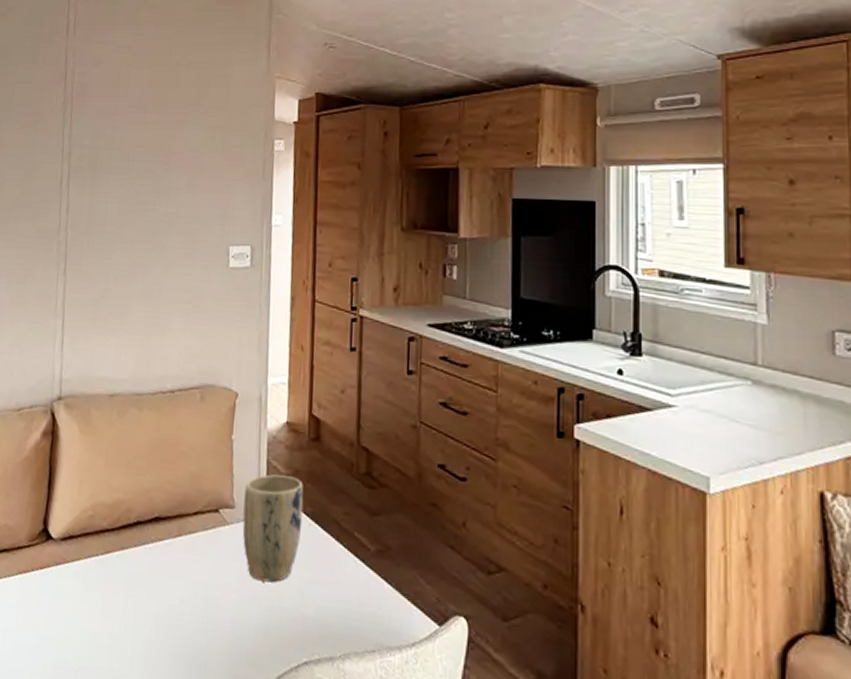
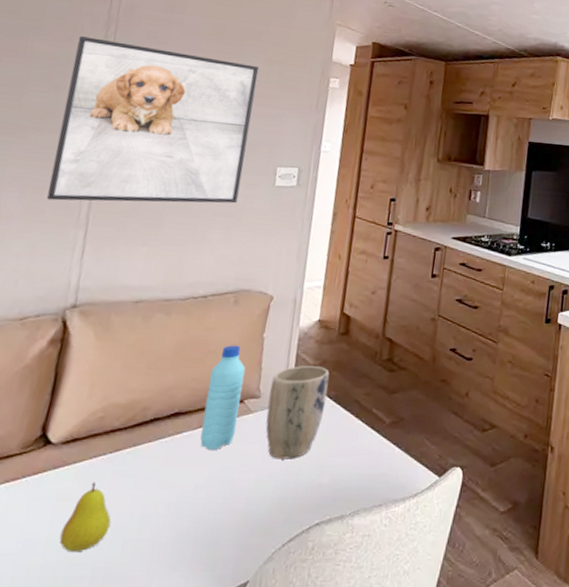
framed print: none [29,121,203,290] -> present [47,36,260,204]
fruit: none [66,583,108,655] -> present [59,482,111,553]
water bottle: none [181,446,218,562] -> present [200,345,246,450]

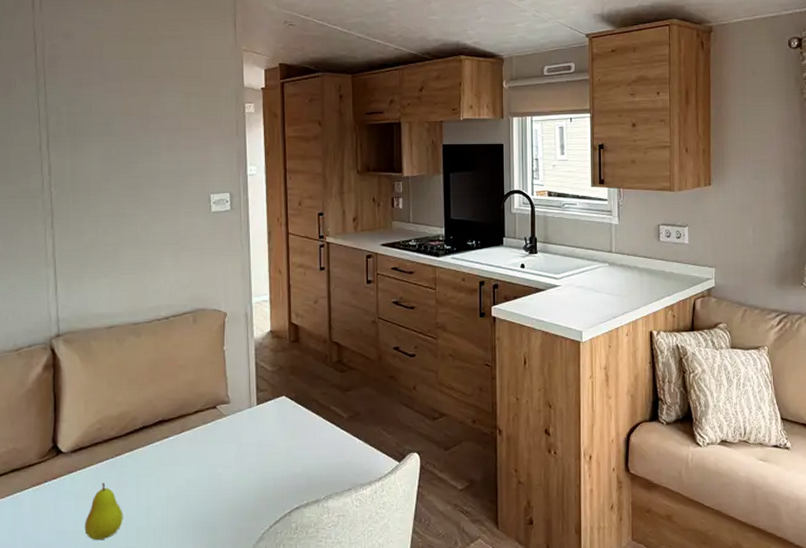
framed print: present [47,36,260,204] -> none [14,91,180,244]
water bottle: present [200,345,246,450] -> none [183,359,214,450]
plant pot: present [265,366,329,459] -> none [238,372,288,455]

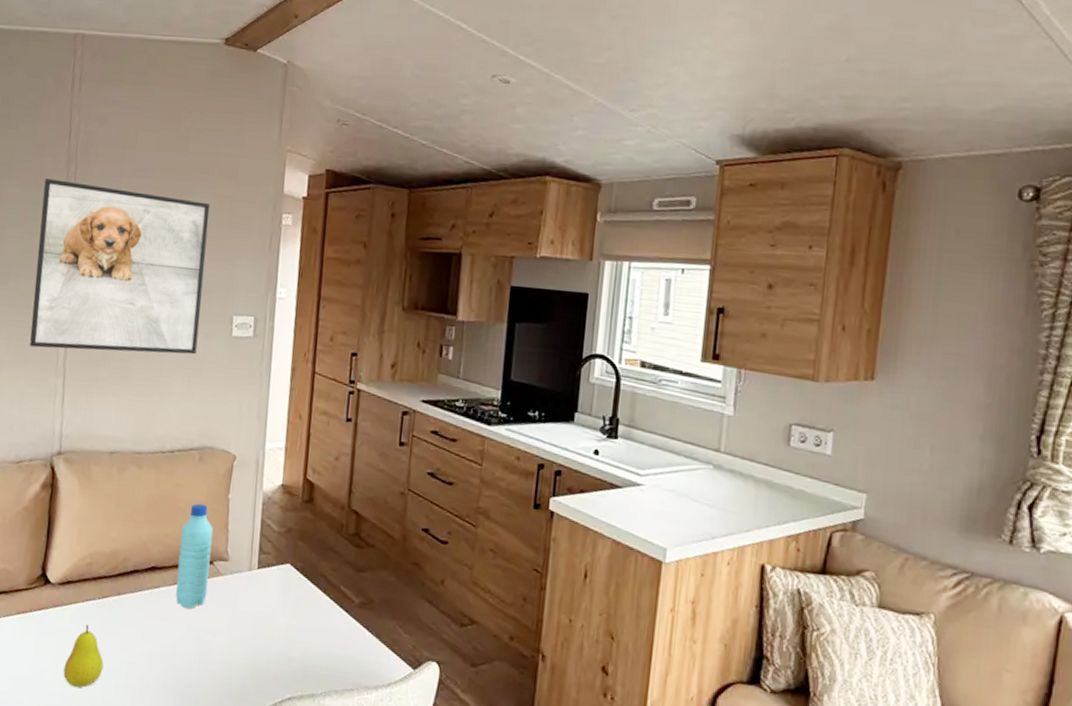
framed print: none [14,91,180,244] -> present [29,179,211,355]
water bottle: none [183,359,214,450] -> present [176,503,214,609]

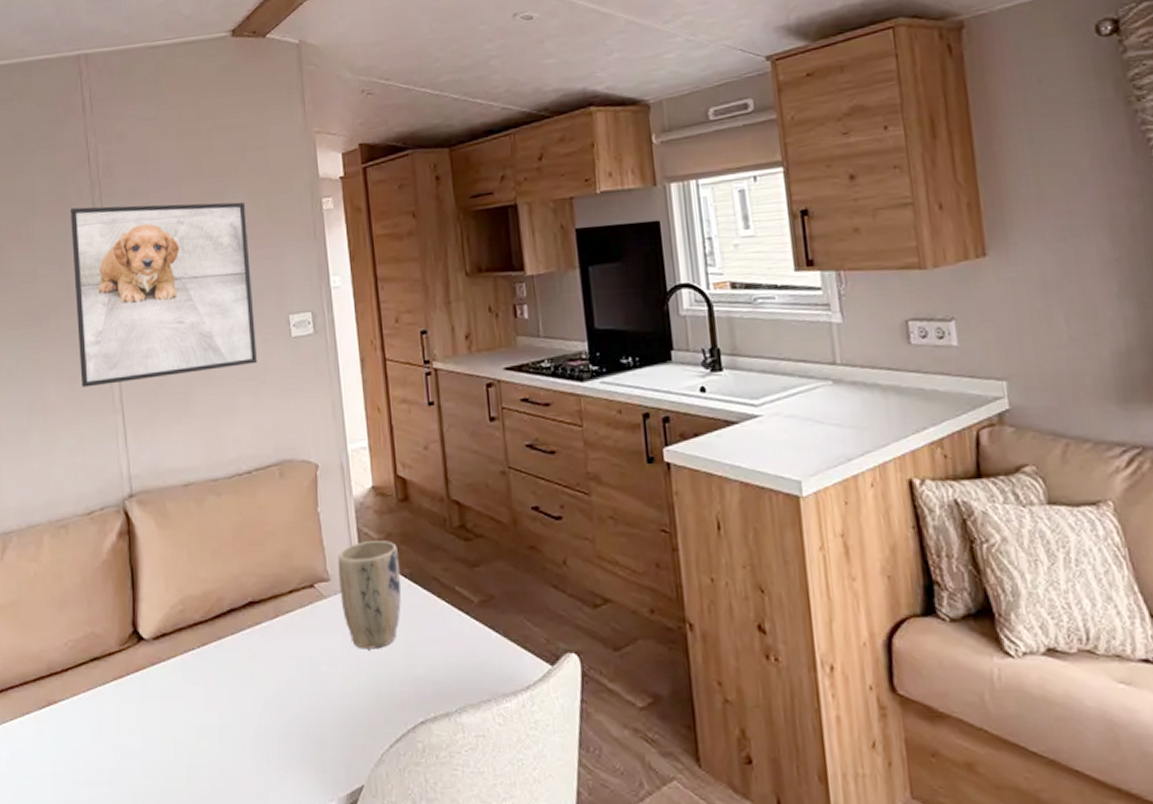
fruit: present [63,624,104,688] -> none [173,678,216,751]
water bottle: present [176,503,214,609] -> none [273,523,314,641]
plant pot: none [235,531,295,628] -> present [338,541,402,649]

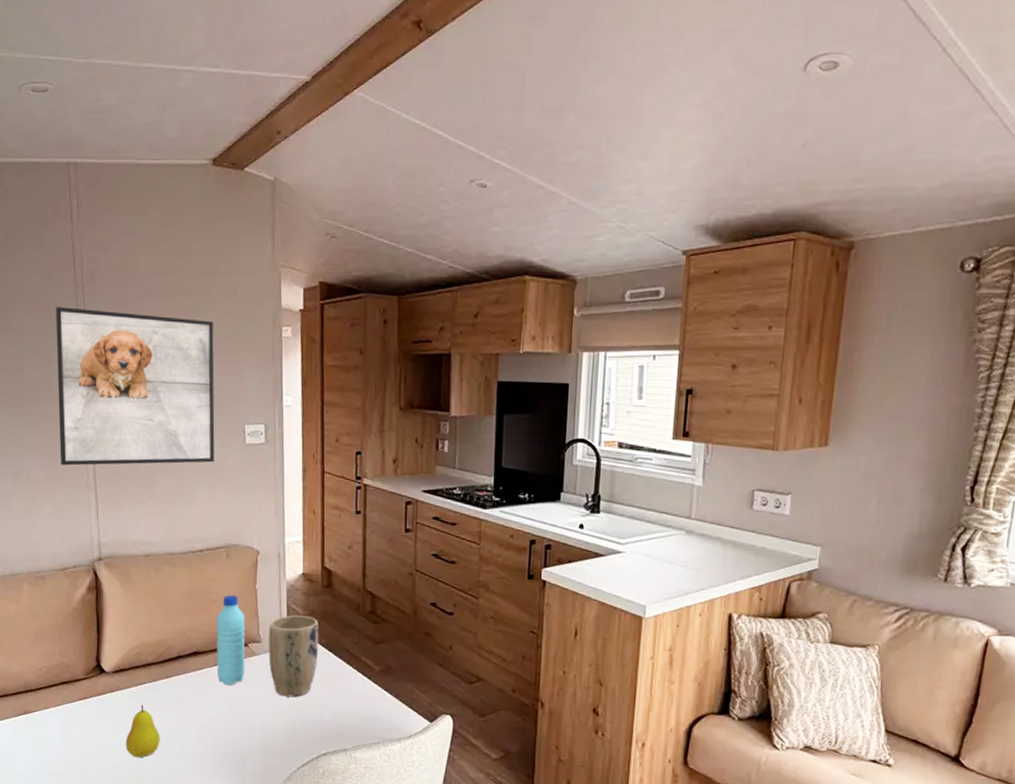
fruit: none [173,678,216,751] -> present [126,704,160,758]
water bottle: none [273,523,314,641] -> present [216,595,245,685]

